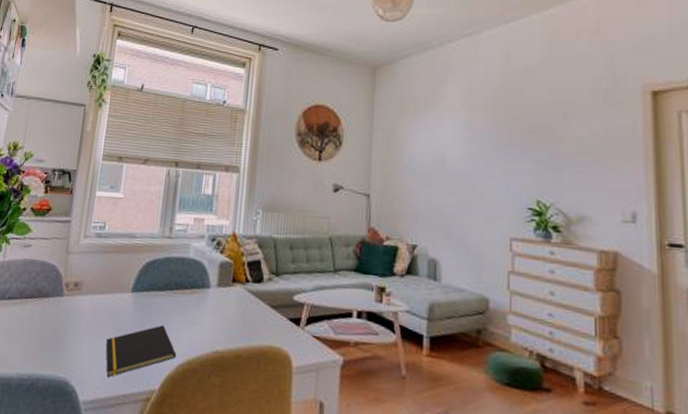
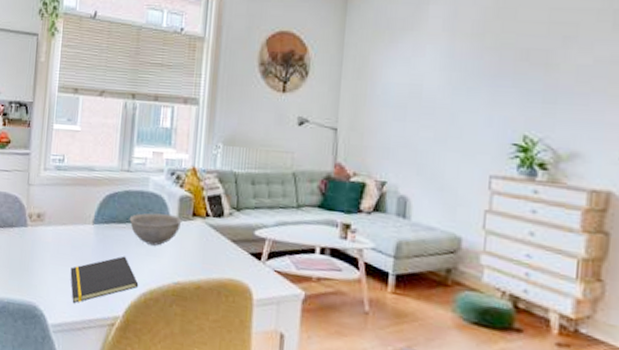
bowl: none [168,279,222,314] -> present [129,213,182,246]

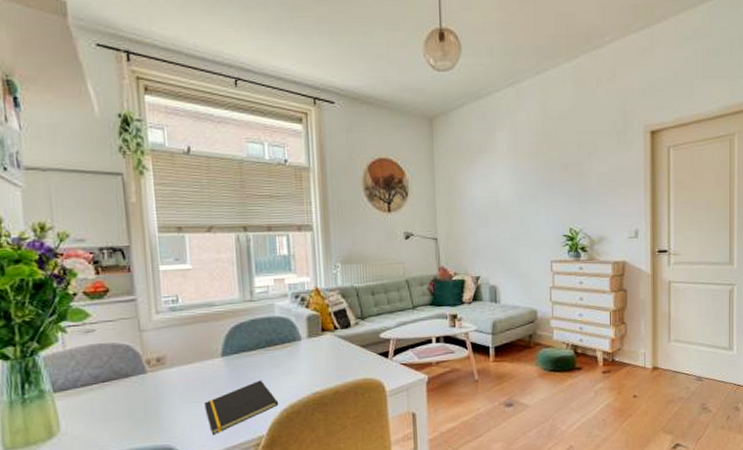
bowl: present [129,213,182,246] -> none [259,334,313,365]

